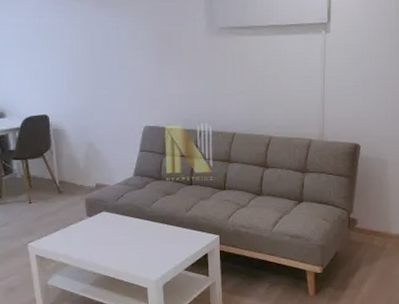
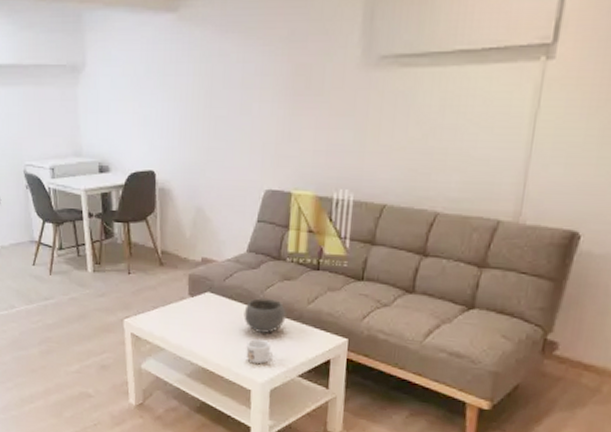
bowl: none [136,211,170,240] -> present [244,298,286,334]
mug: none [140,245,164,266] -> present [246,339,274,365]

